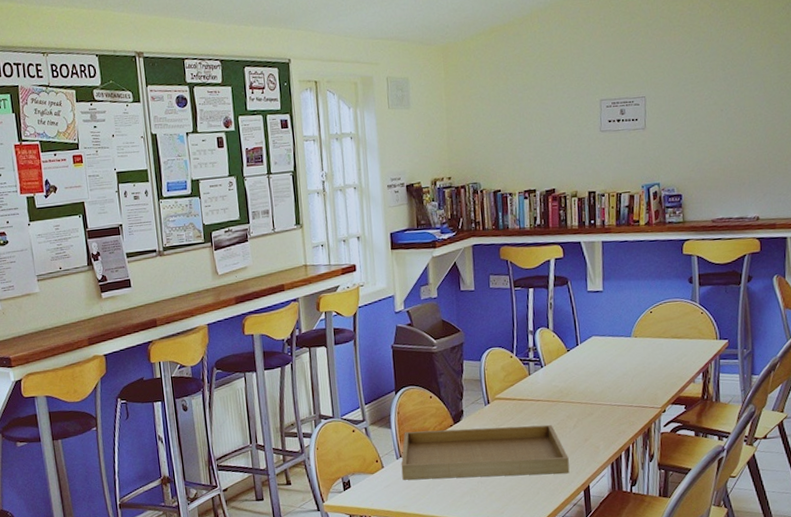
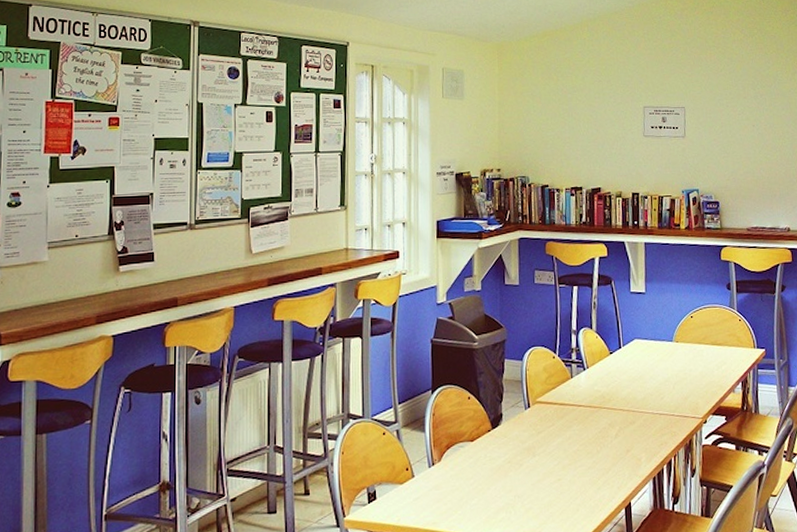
tray: present [401,424,570,480] -> none [433,432,611,492]

